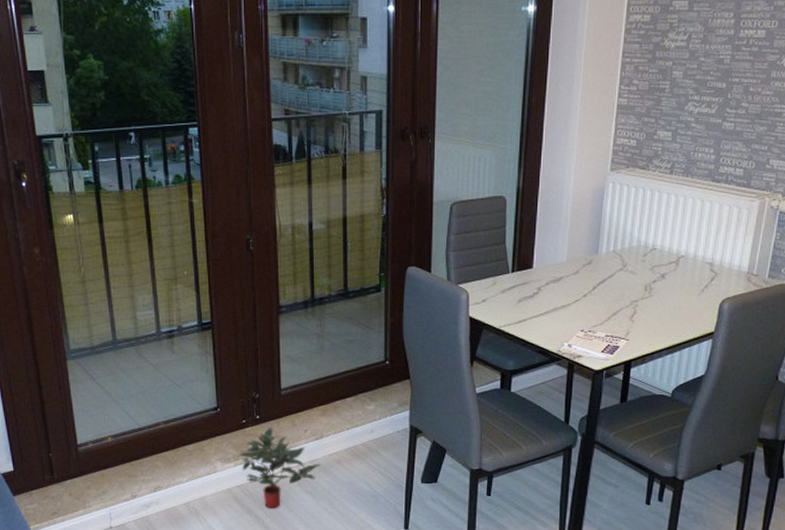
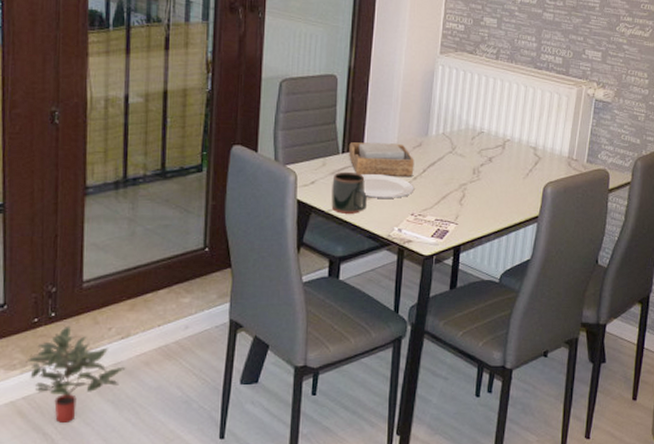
mug: none [502,289,537,330] -> present [331,171,367,214]
napkin holder: none [519,262,584,294] -> present [349,142,414,176]
plate: none [531,292,584,315] -> present [361,174,415,198]

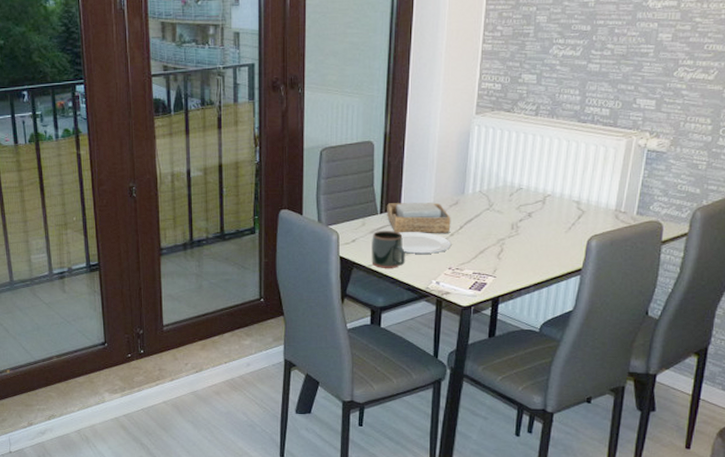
potted plant: present [26,325,125,423] -> none [124,360,200,436]

